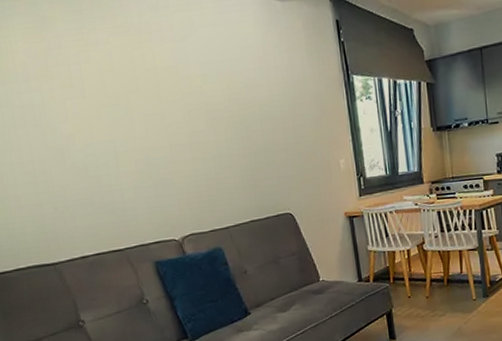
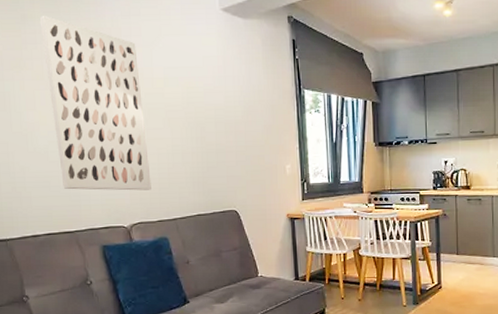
wall art: none [61,15,200,205] -> present [39,15,151,191]

